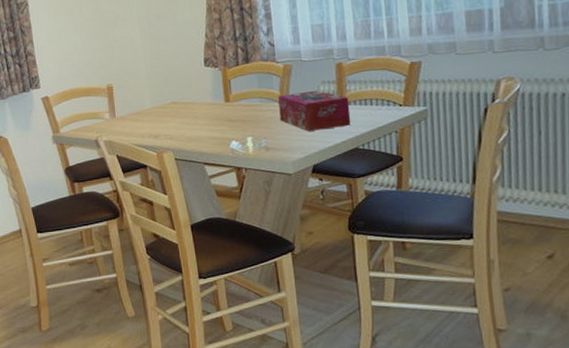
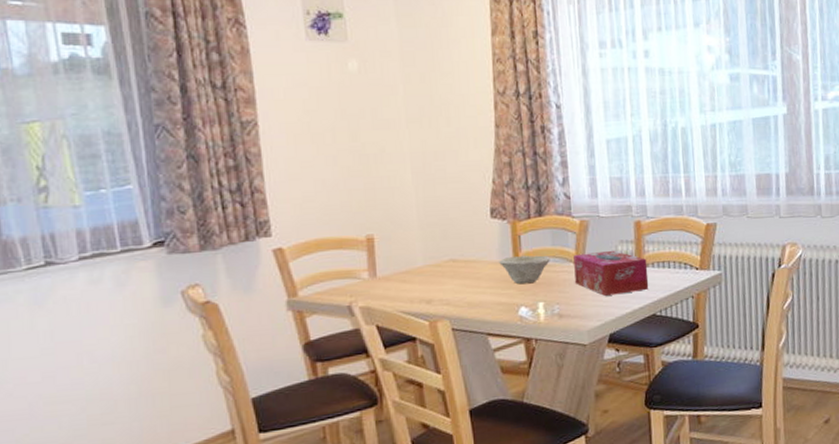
bowl: none [212,96,257,122] -> present [499,255,550,285]

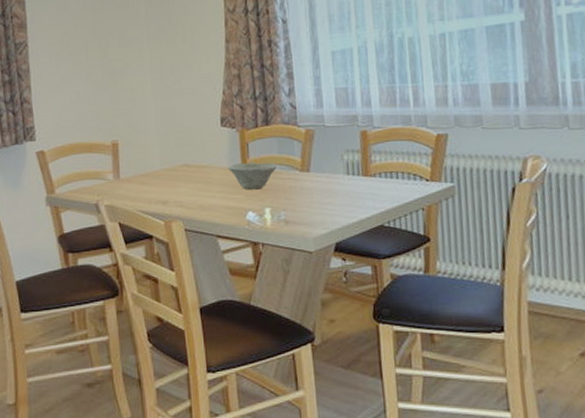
tissue box: present [573,250,649,296] -> none [299,159,376,204]

